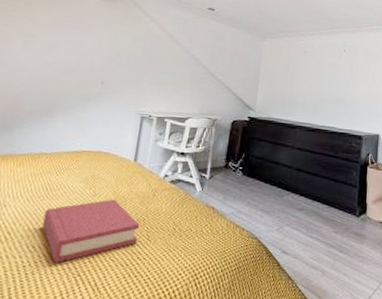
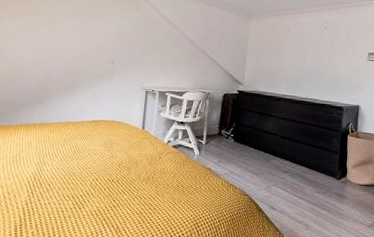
hardback book: present [42,199,140,263] -> none [74,160,150,210]

